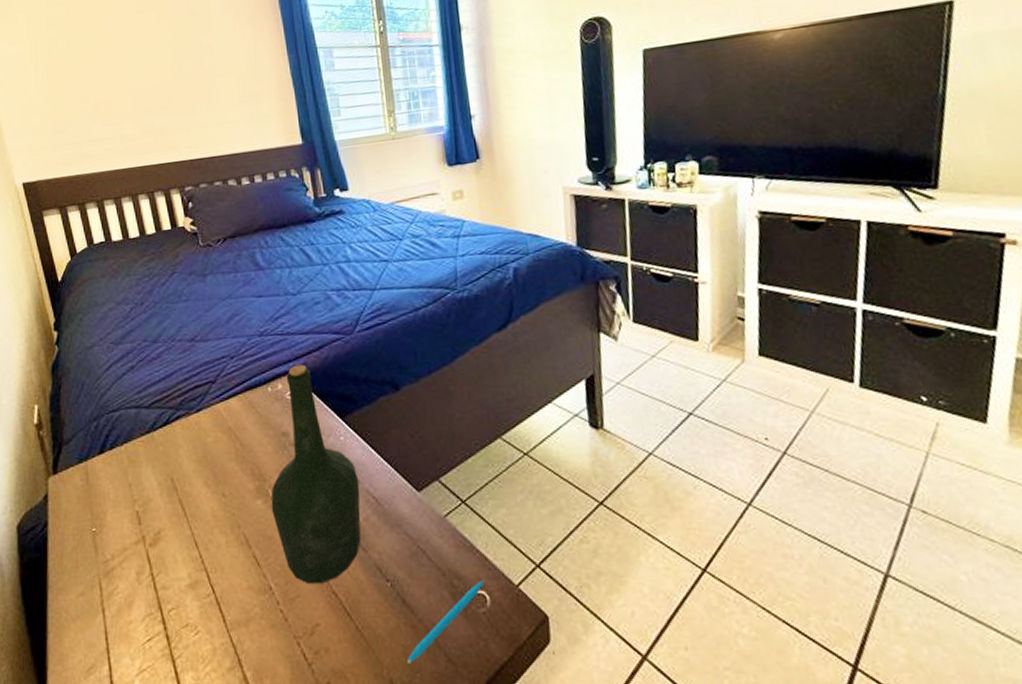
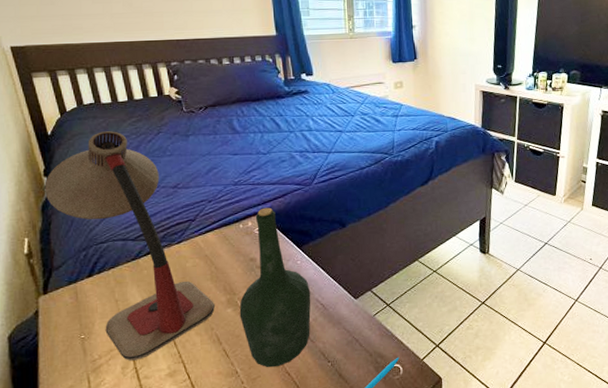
desk lamp: none [55,273,241,564] -> present [44,131,215,361]

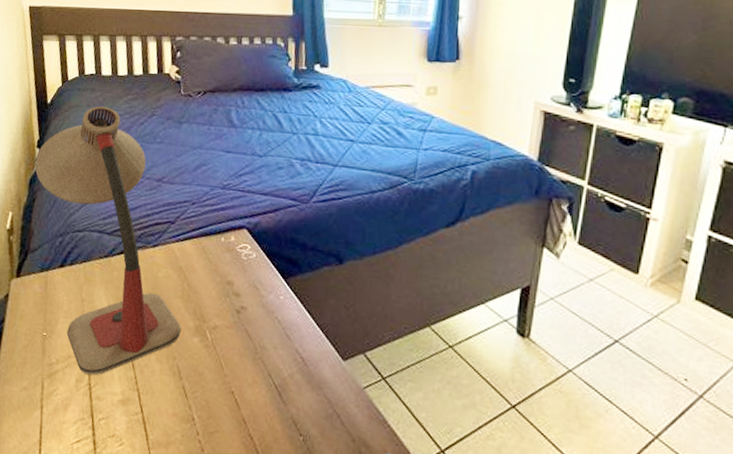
bottle: present [239,207,311,368] -> none [206,221,291,425]

